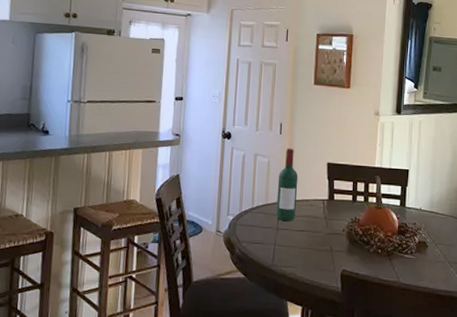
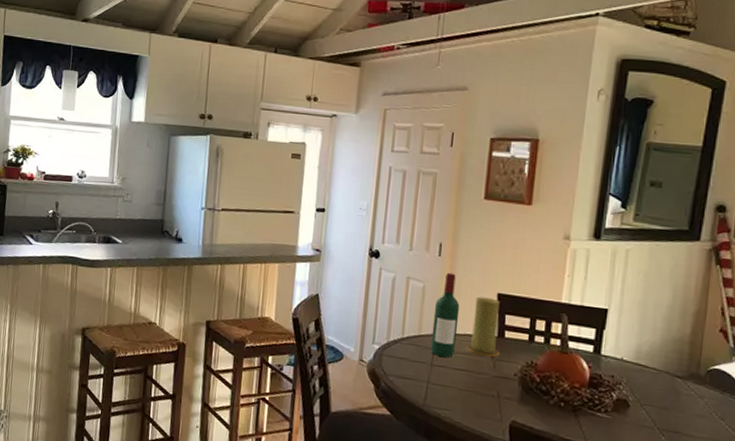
candle: none [304,167,332,217] -> present [466,296,501,357]

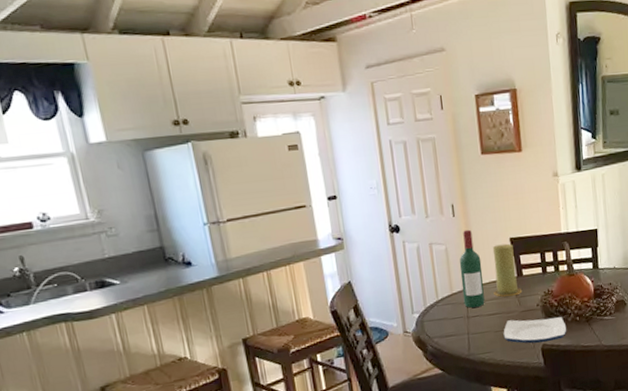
plate: none [467,381,546,421] -> present [503,317,567,344]

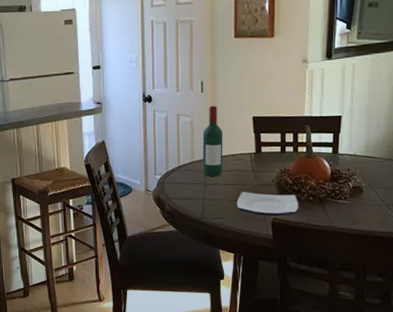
candle: present [492,243,523,297] -> none [232,121,260,170]

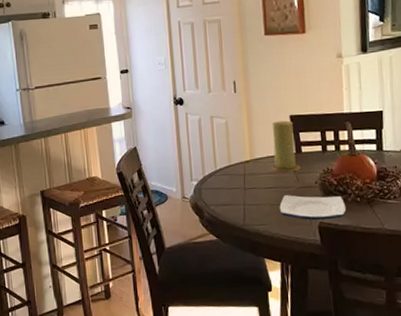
wine bottle: present [202,105,223,176] -> none [238,105,262,180]
candle: none [232,121,260,170] -> present [271,120,301,172]

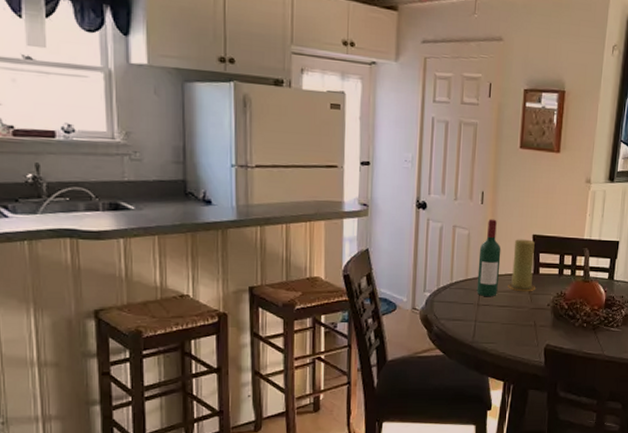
wine bottle: none [238,105,262,180] -> present [476,219,501,296]
plate: present [279,195,346,220] -> none [510,315,573,342]

